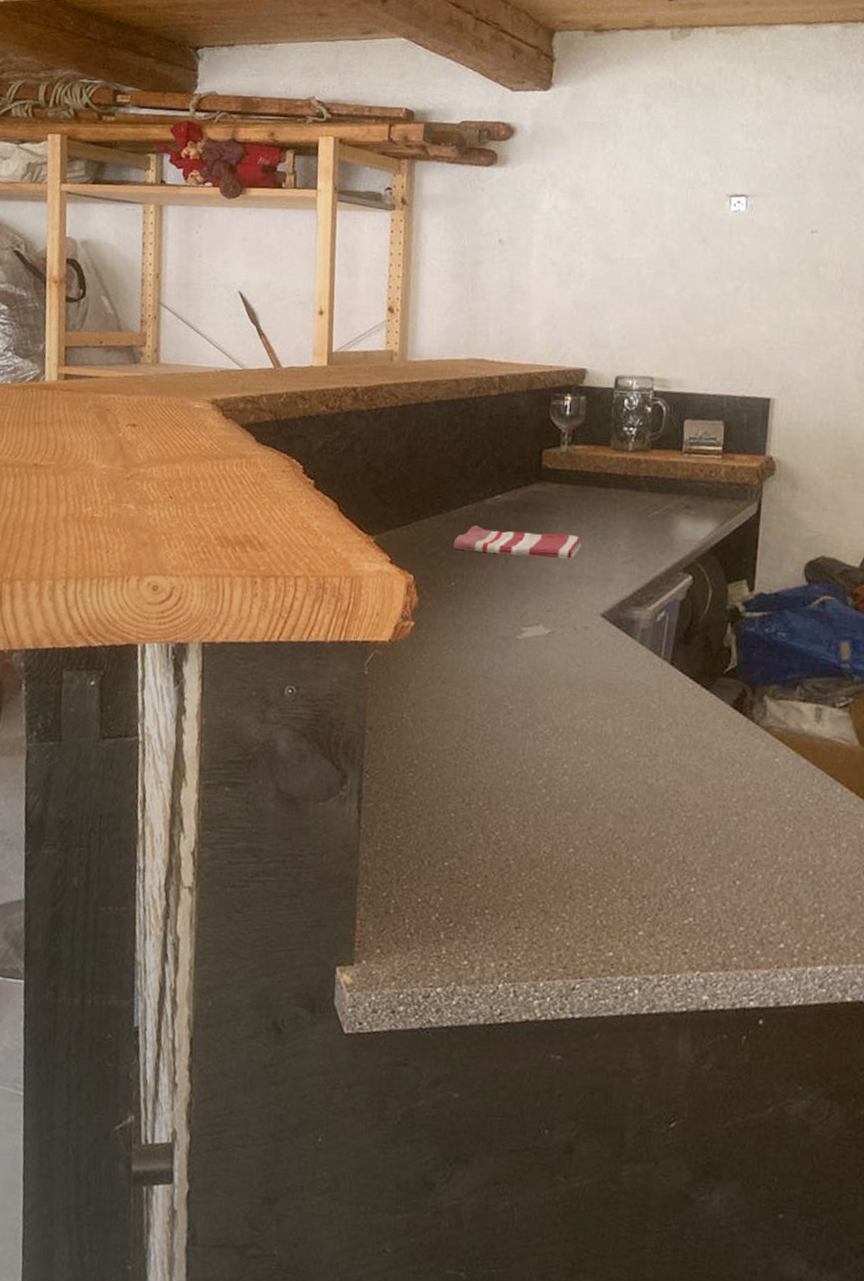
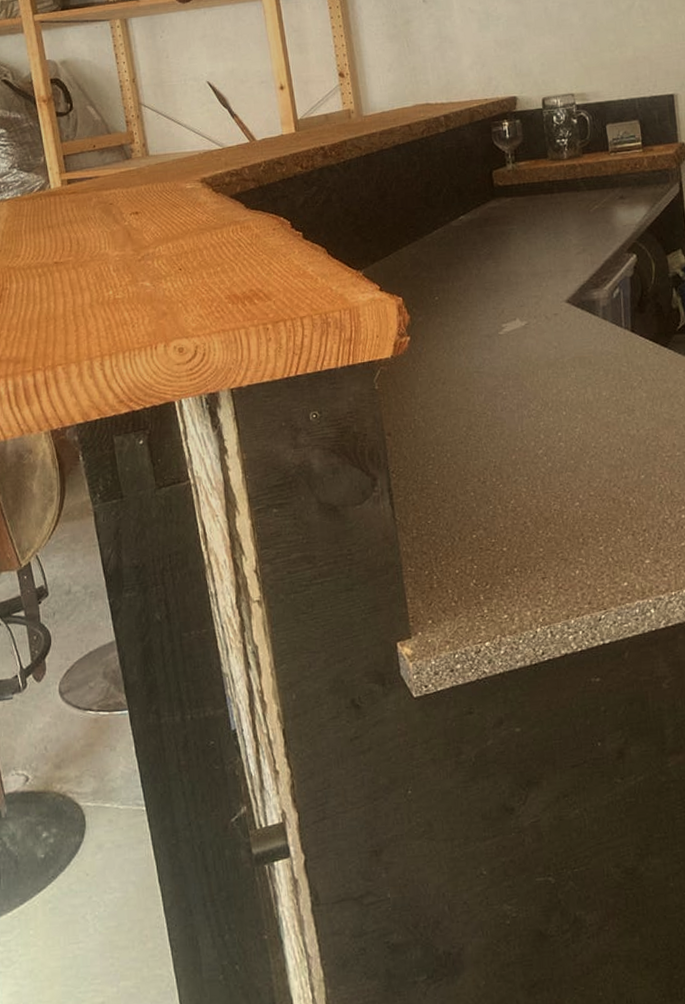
dish towel: present [453,525,581,559] -> none [430,238,539,269]

